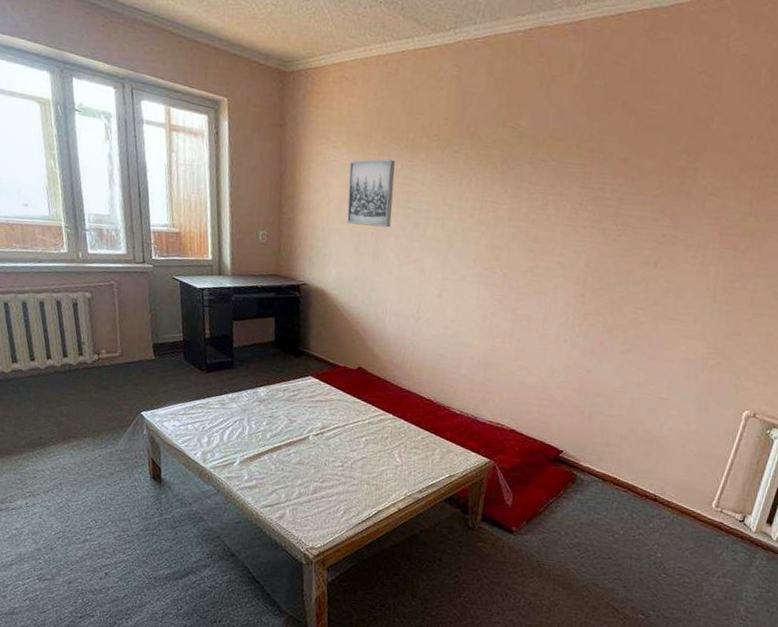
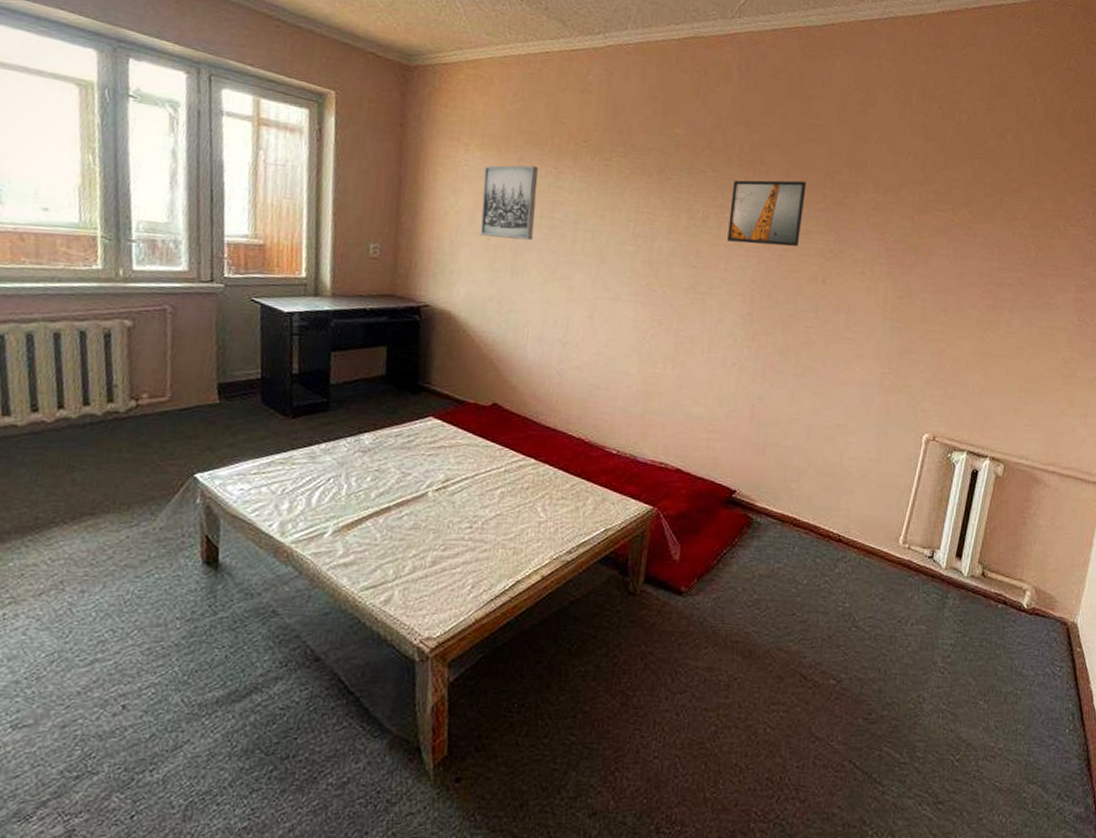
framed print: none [564,167,644,232] -> present [727,180,807,247]

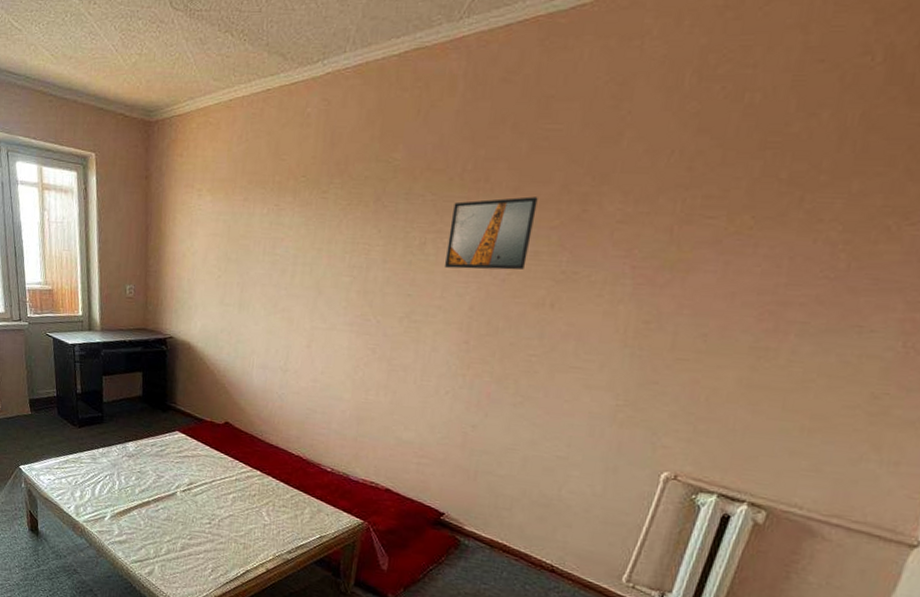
wall art: present [480,165,538,241] -> none [212,204,261,276]

